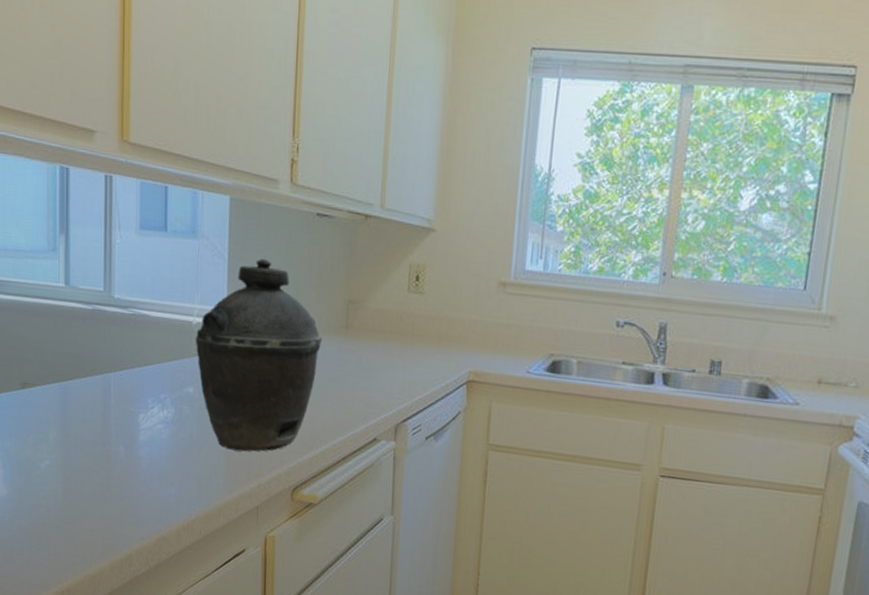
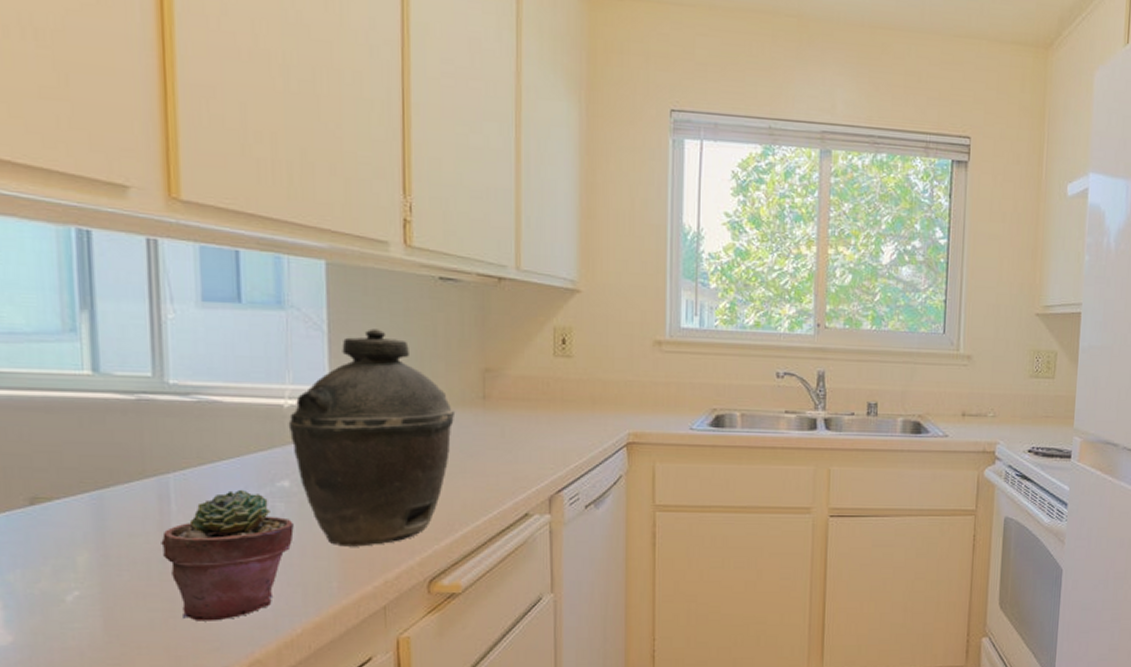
potted succulent: none [103,391,194,500] -> present [161,489,294,621]

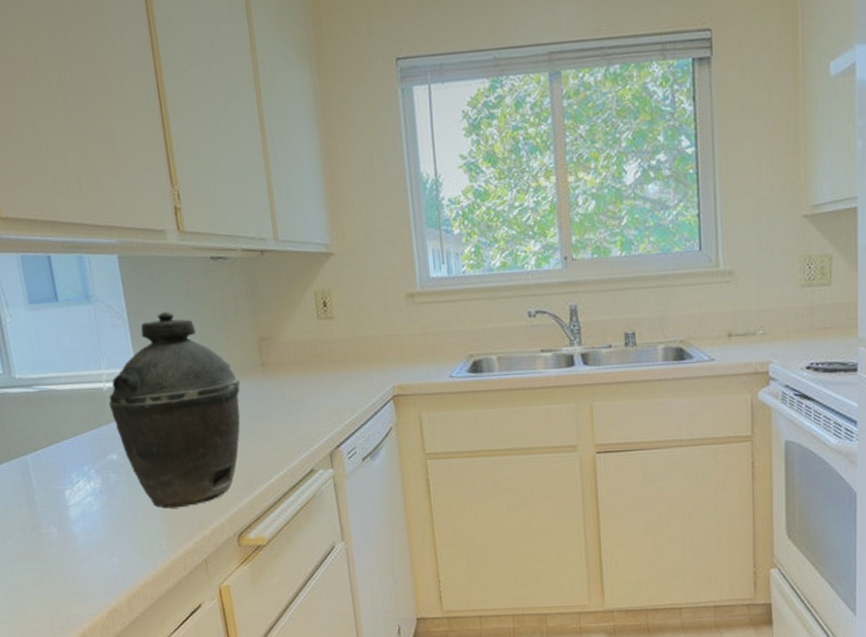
potted succulent: present [161,489,294,621] -> none [30,464,127,578]

